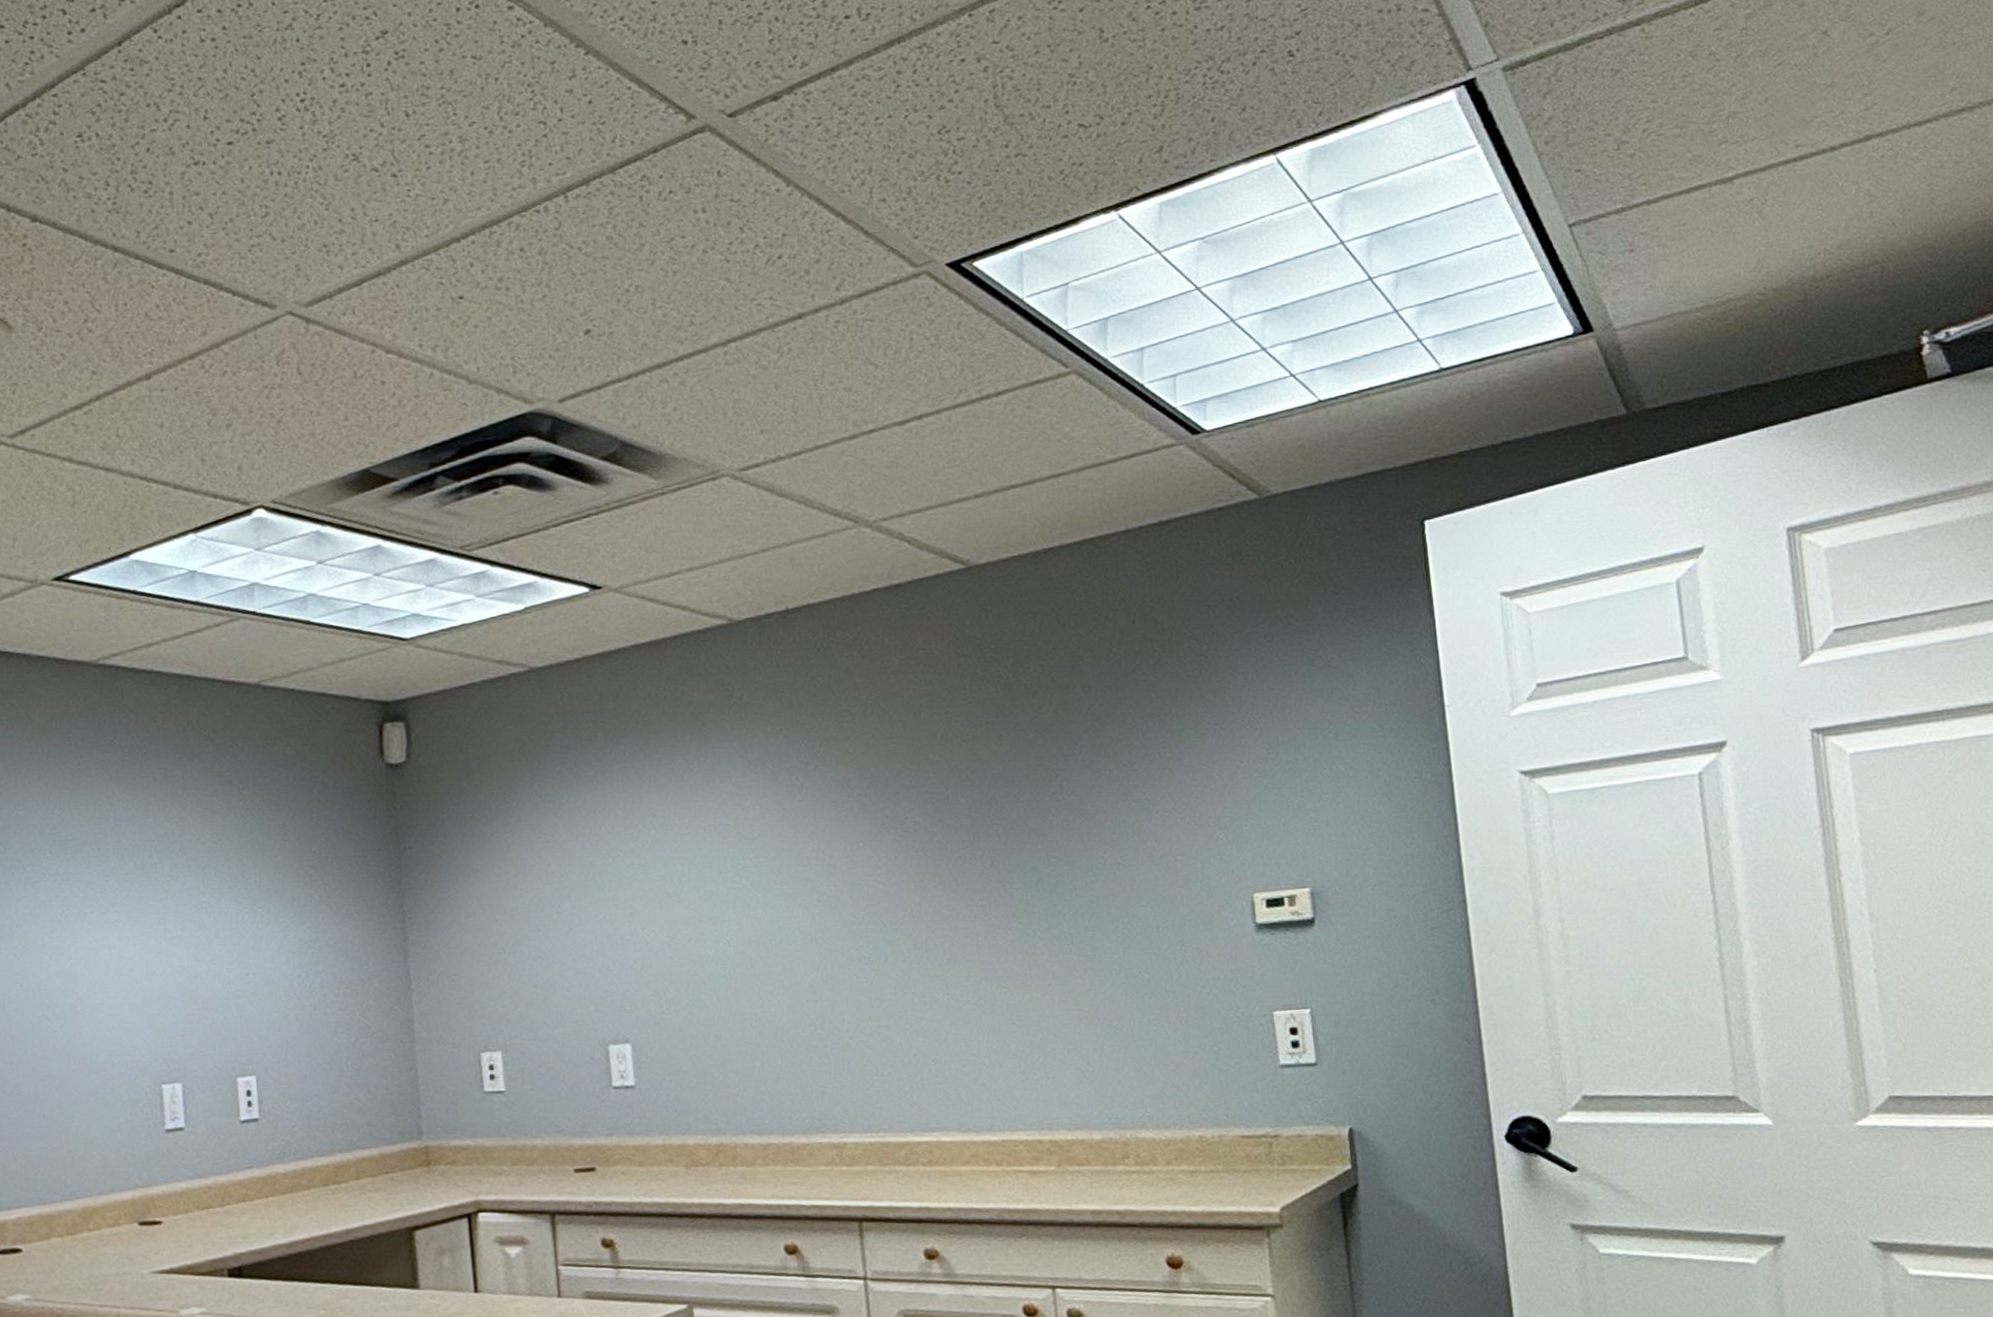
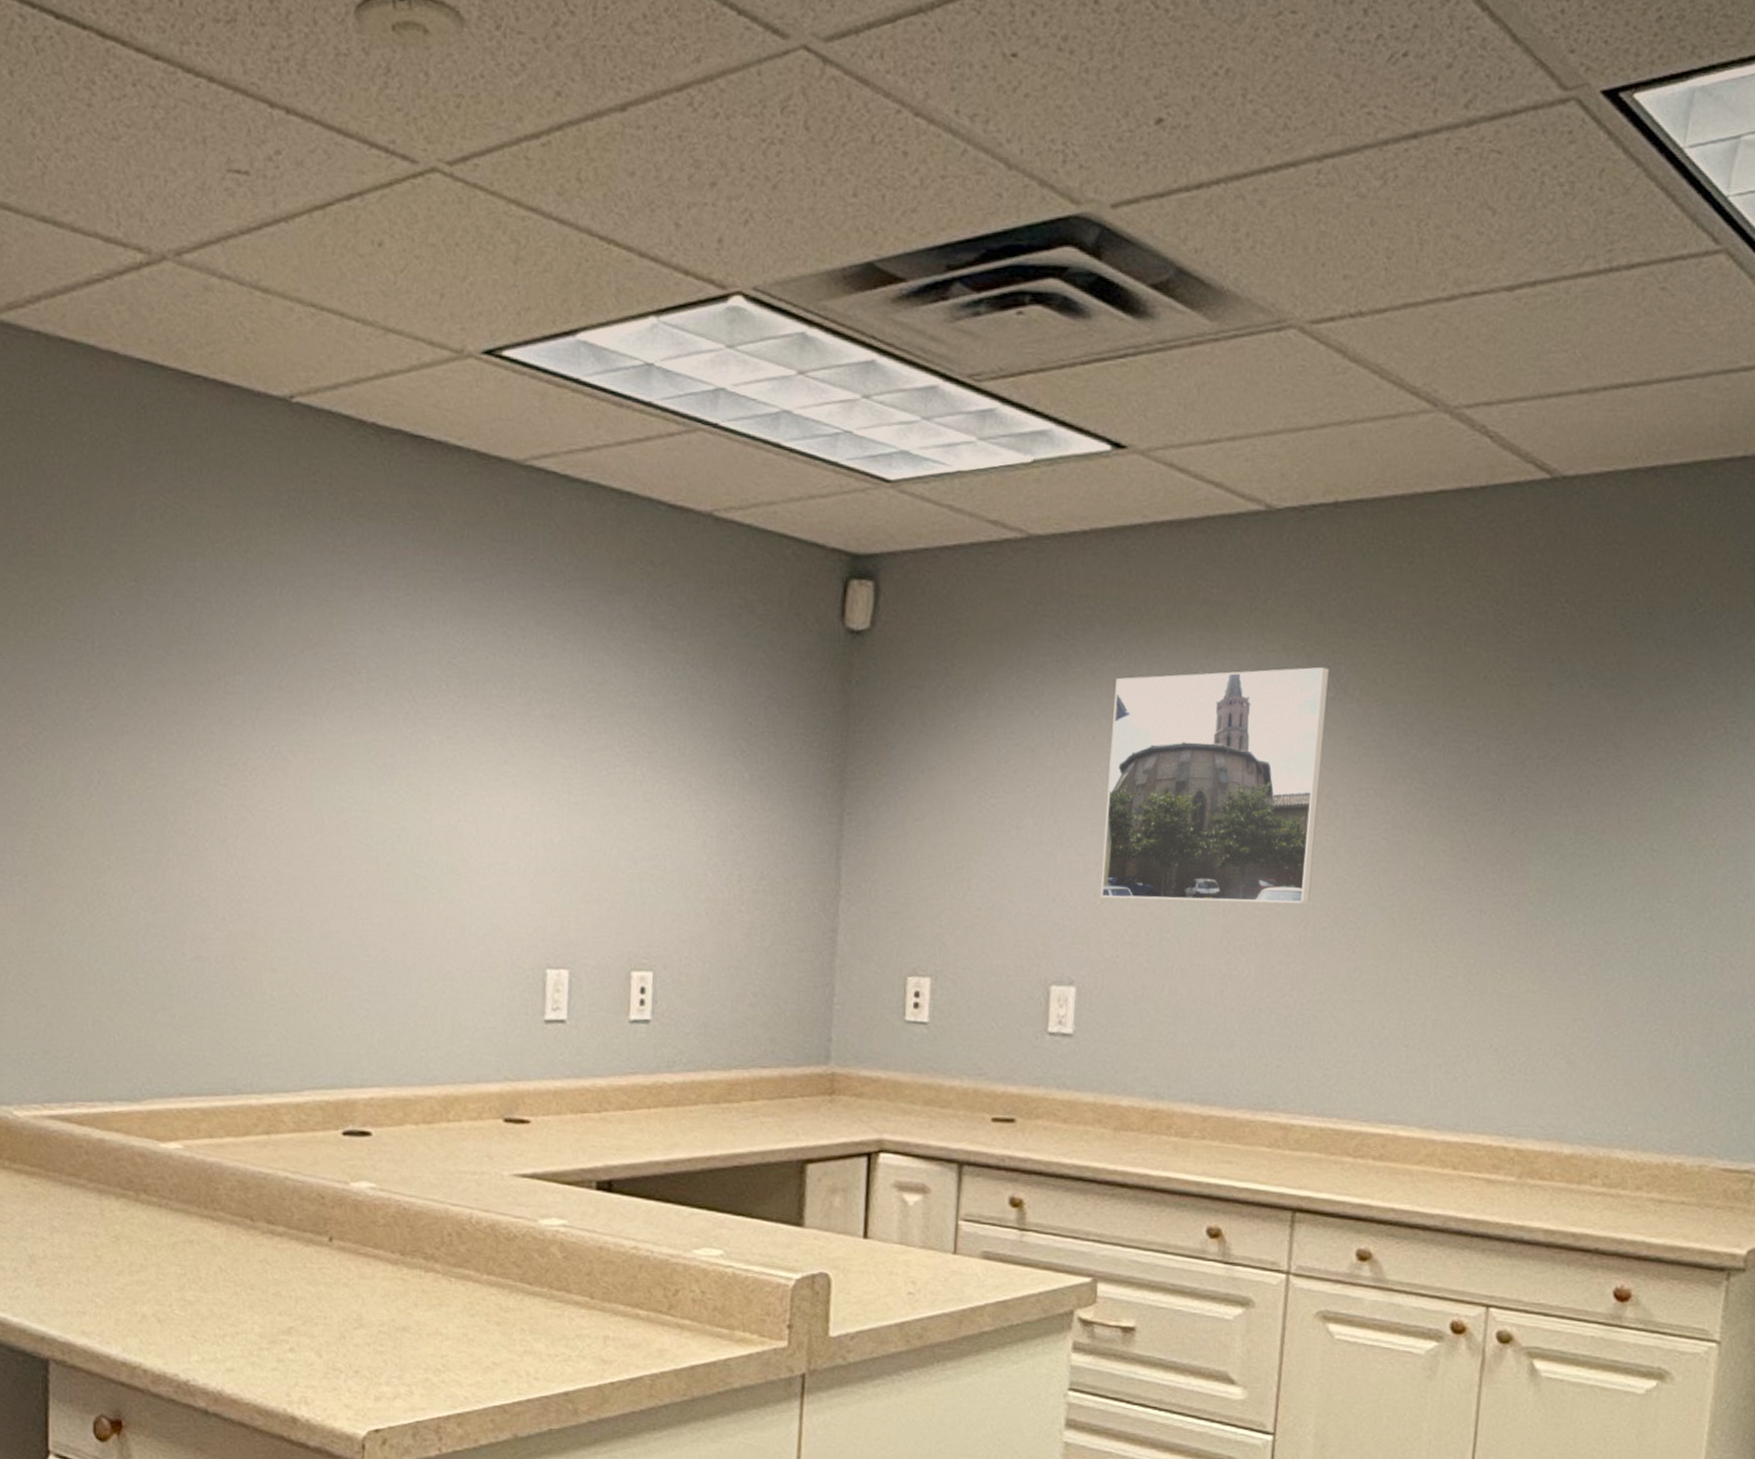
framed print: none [624,745,825,964] -> present [1101,666,1330,905]

